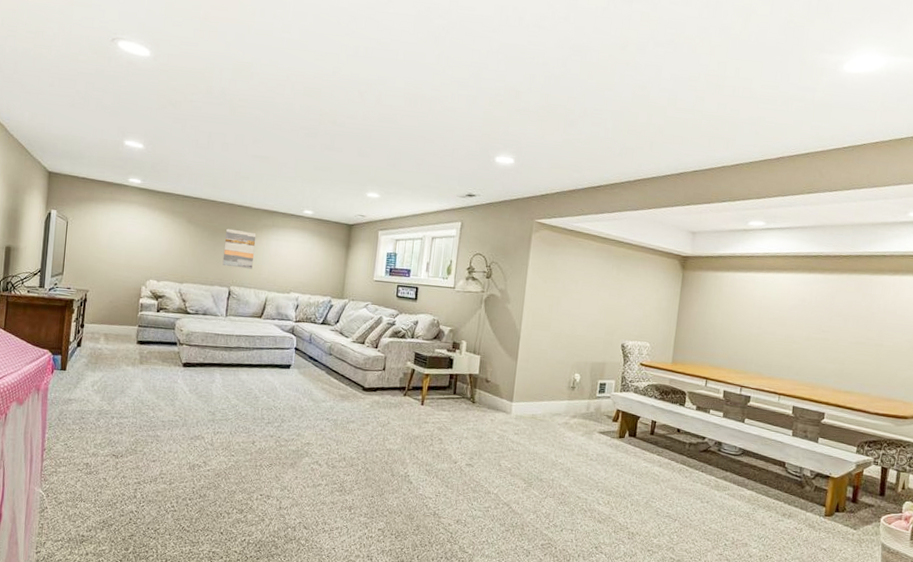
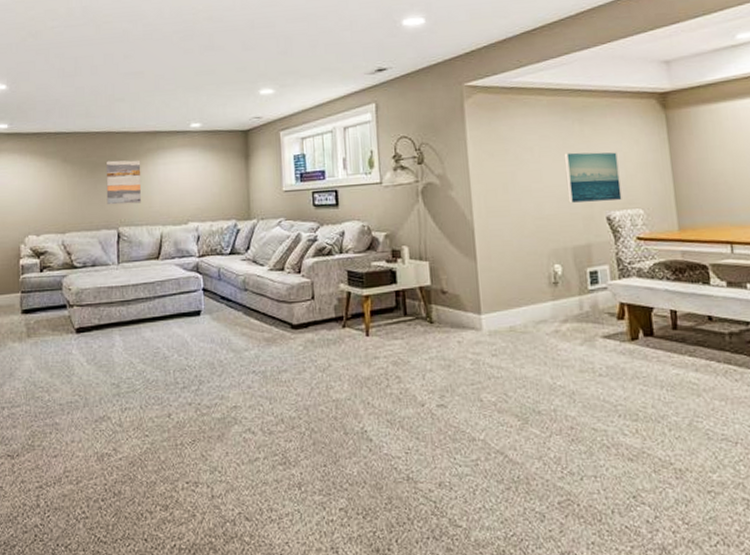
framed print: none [596,290,640,334] -> present [564,151,622,204]

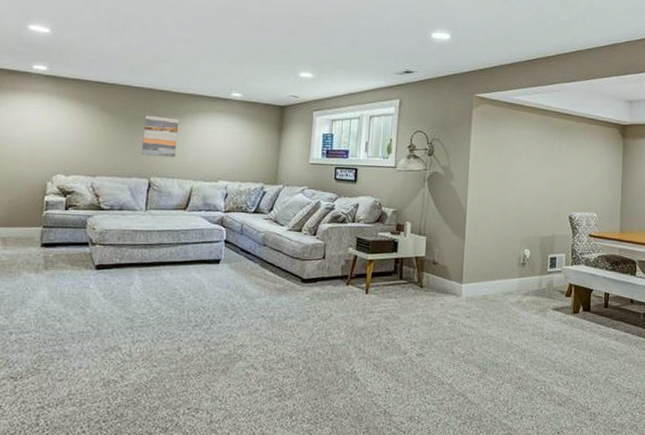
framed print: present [564,151,622,204] -> none [542,162,584,205]

